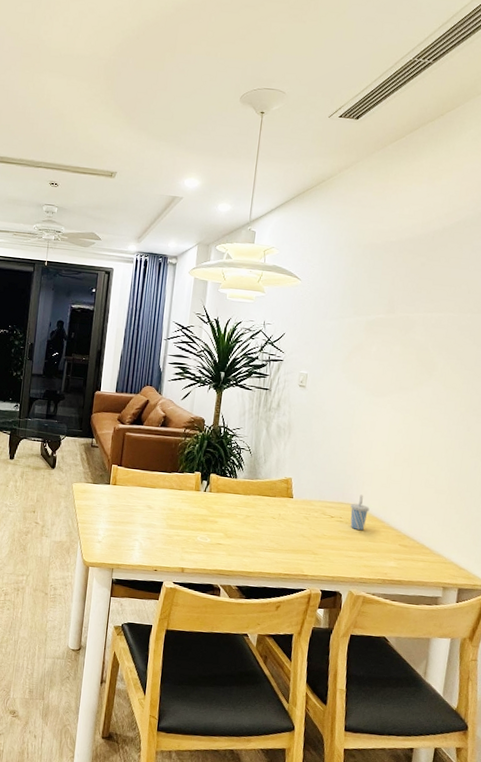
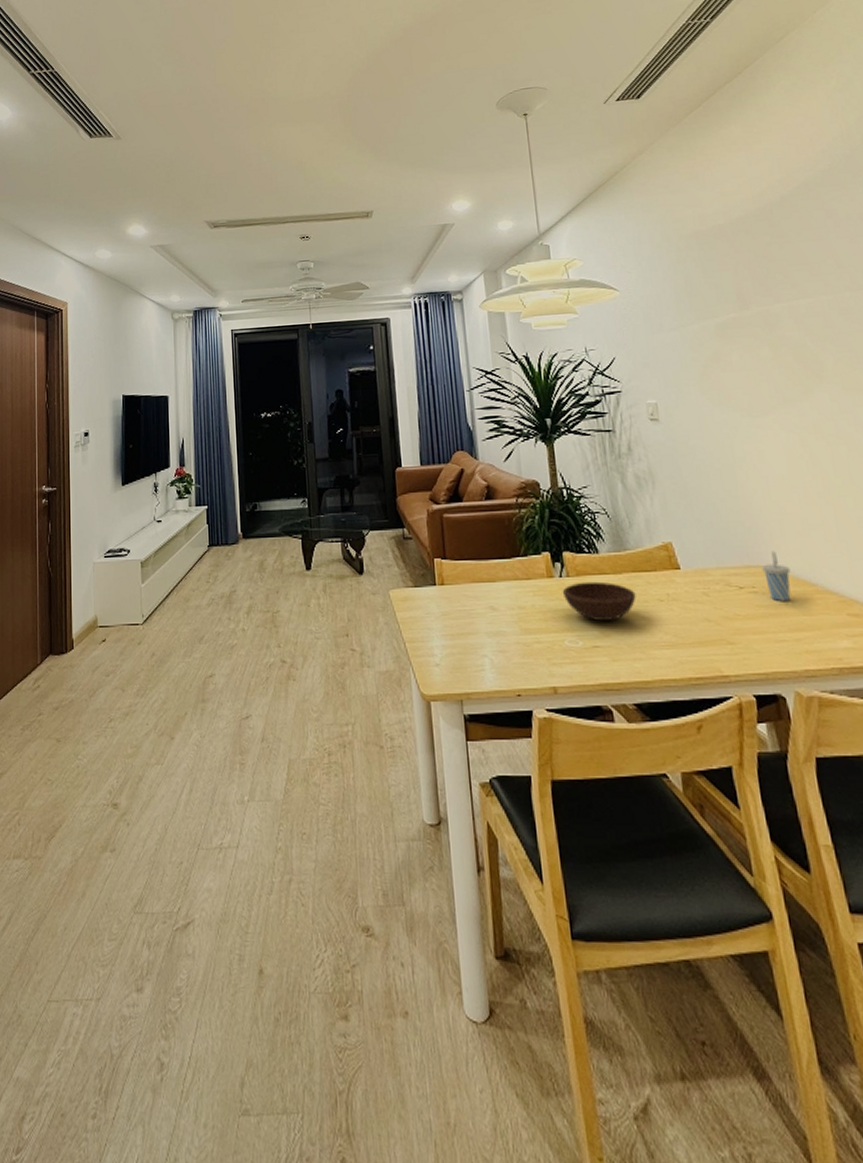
bowl: none [203,497,257,527] -> present [562,581,636,621]

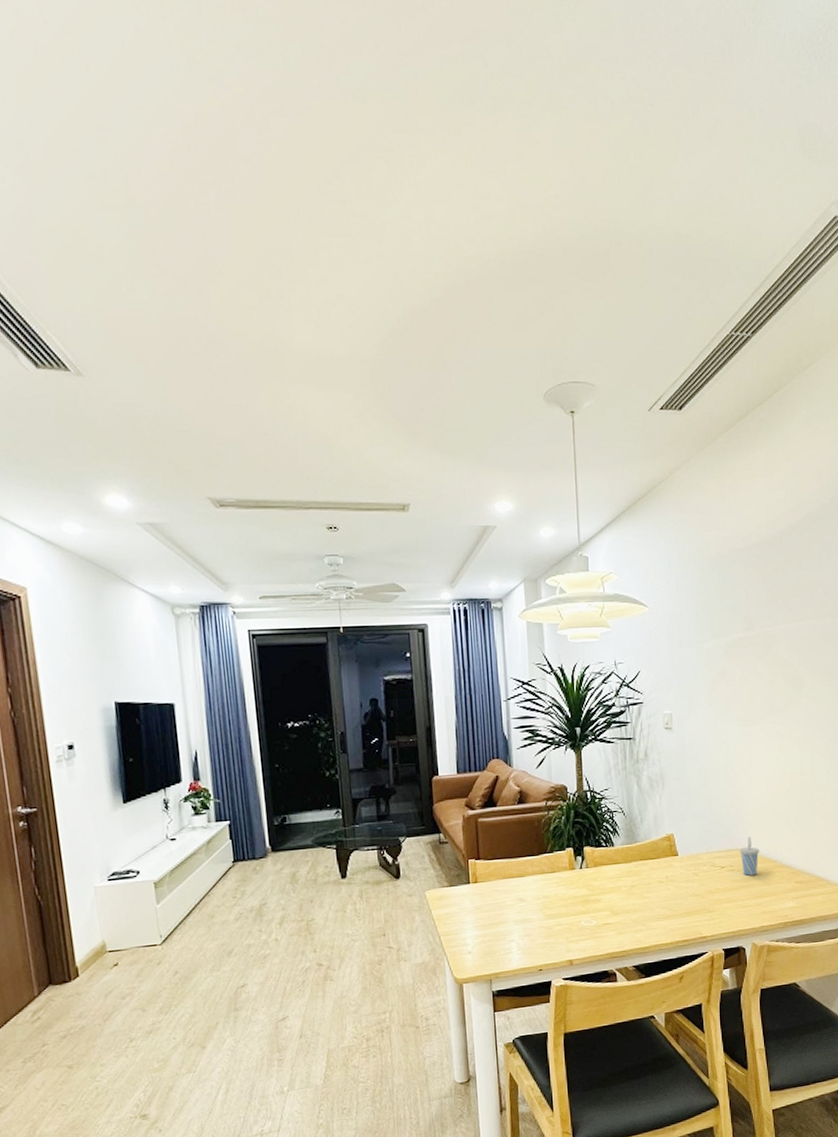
bowl: present [562,581,636,621] -> none [581,870,642,903]

